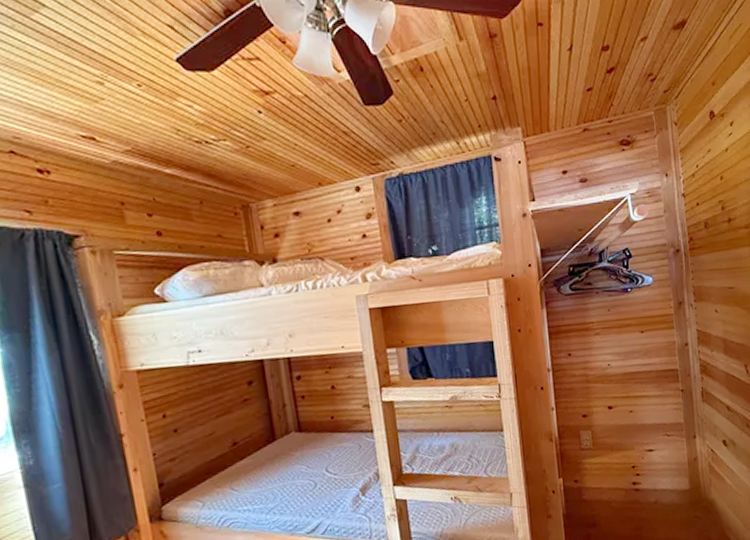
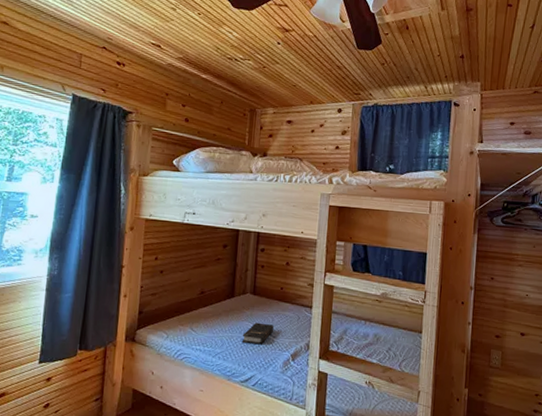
hardback book: none [296,461,333,490] -> present [241,322,274,345]

